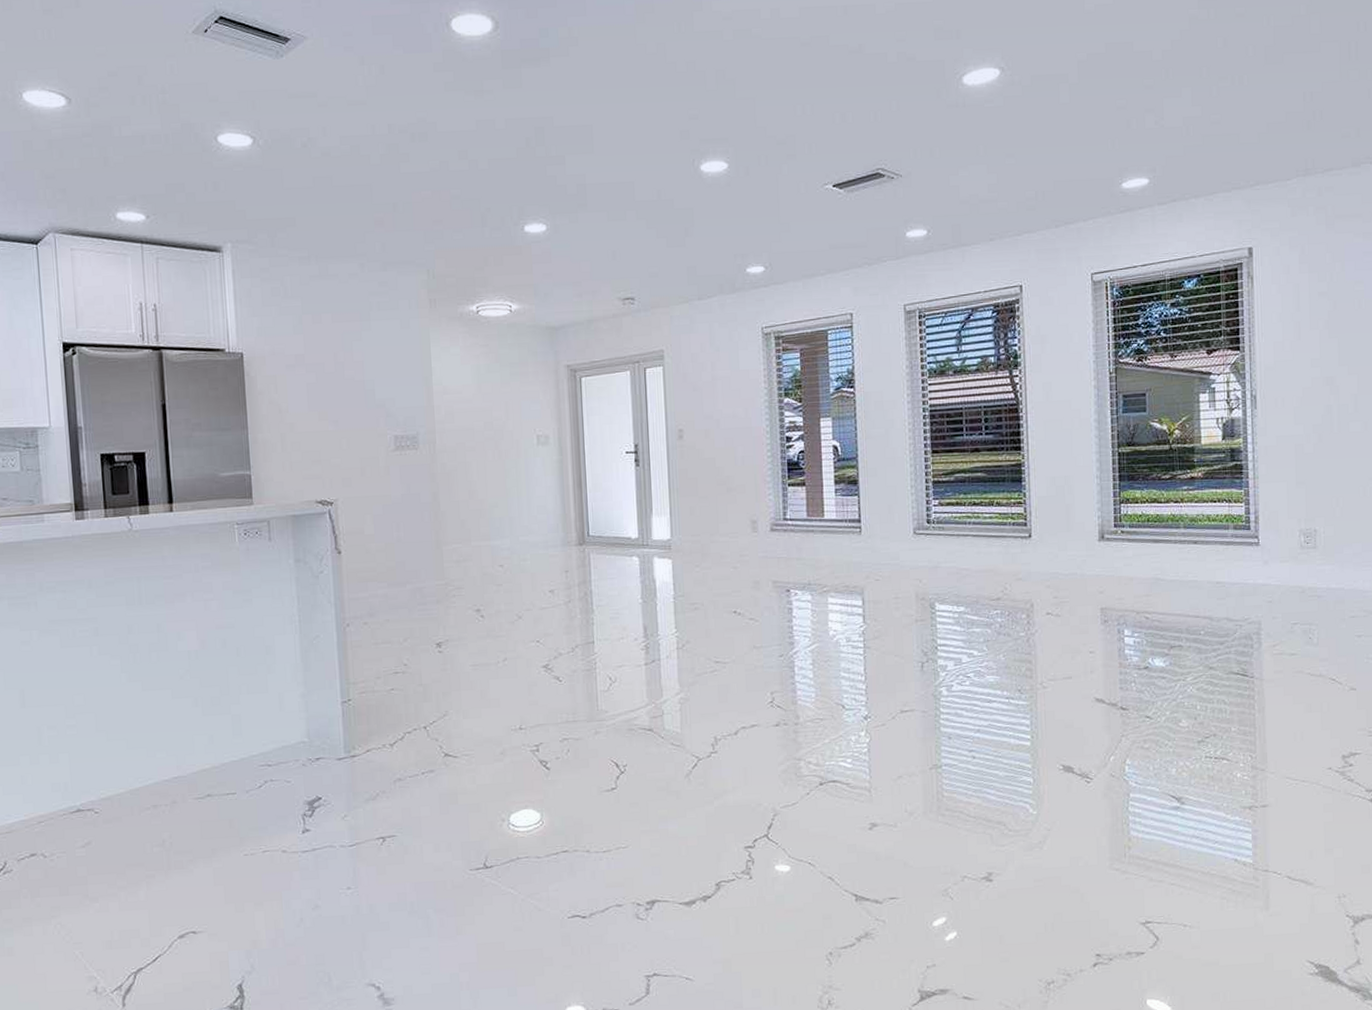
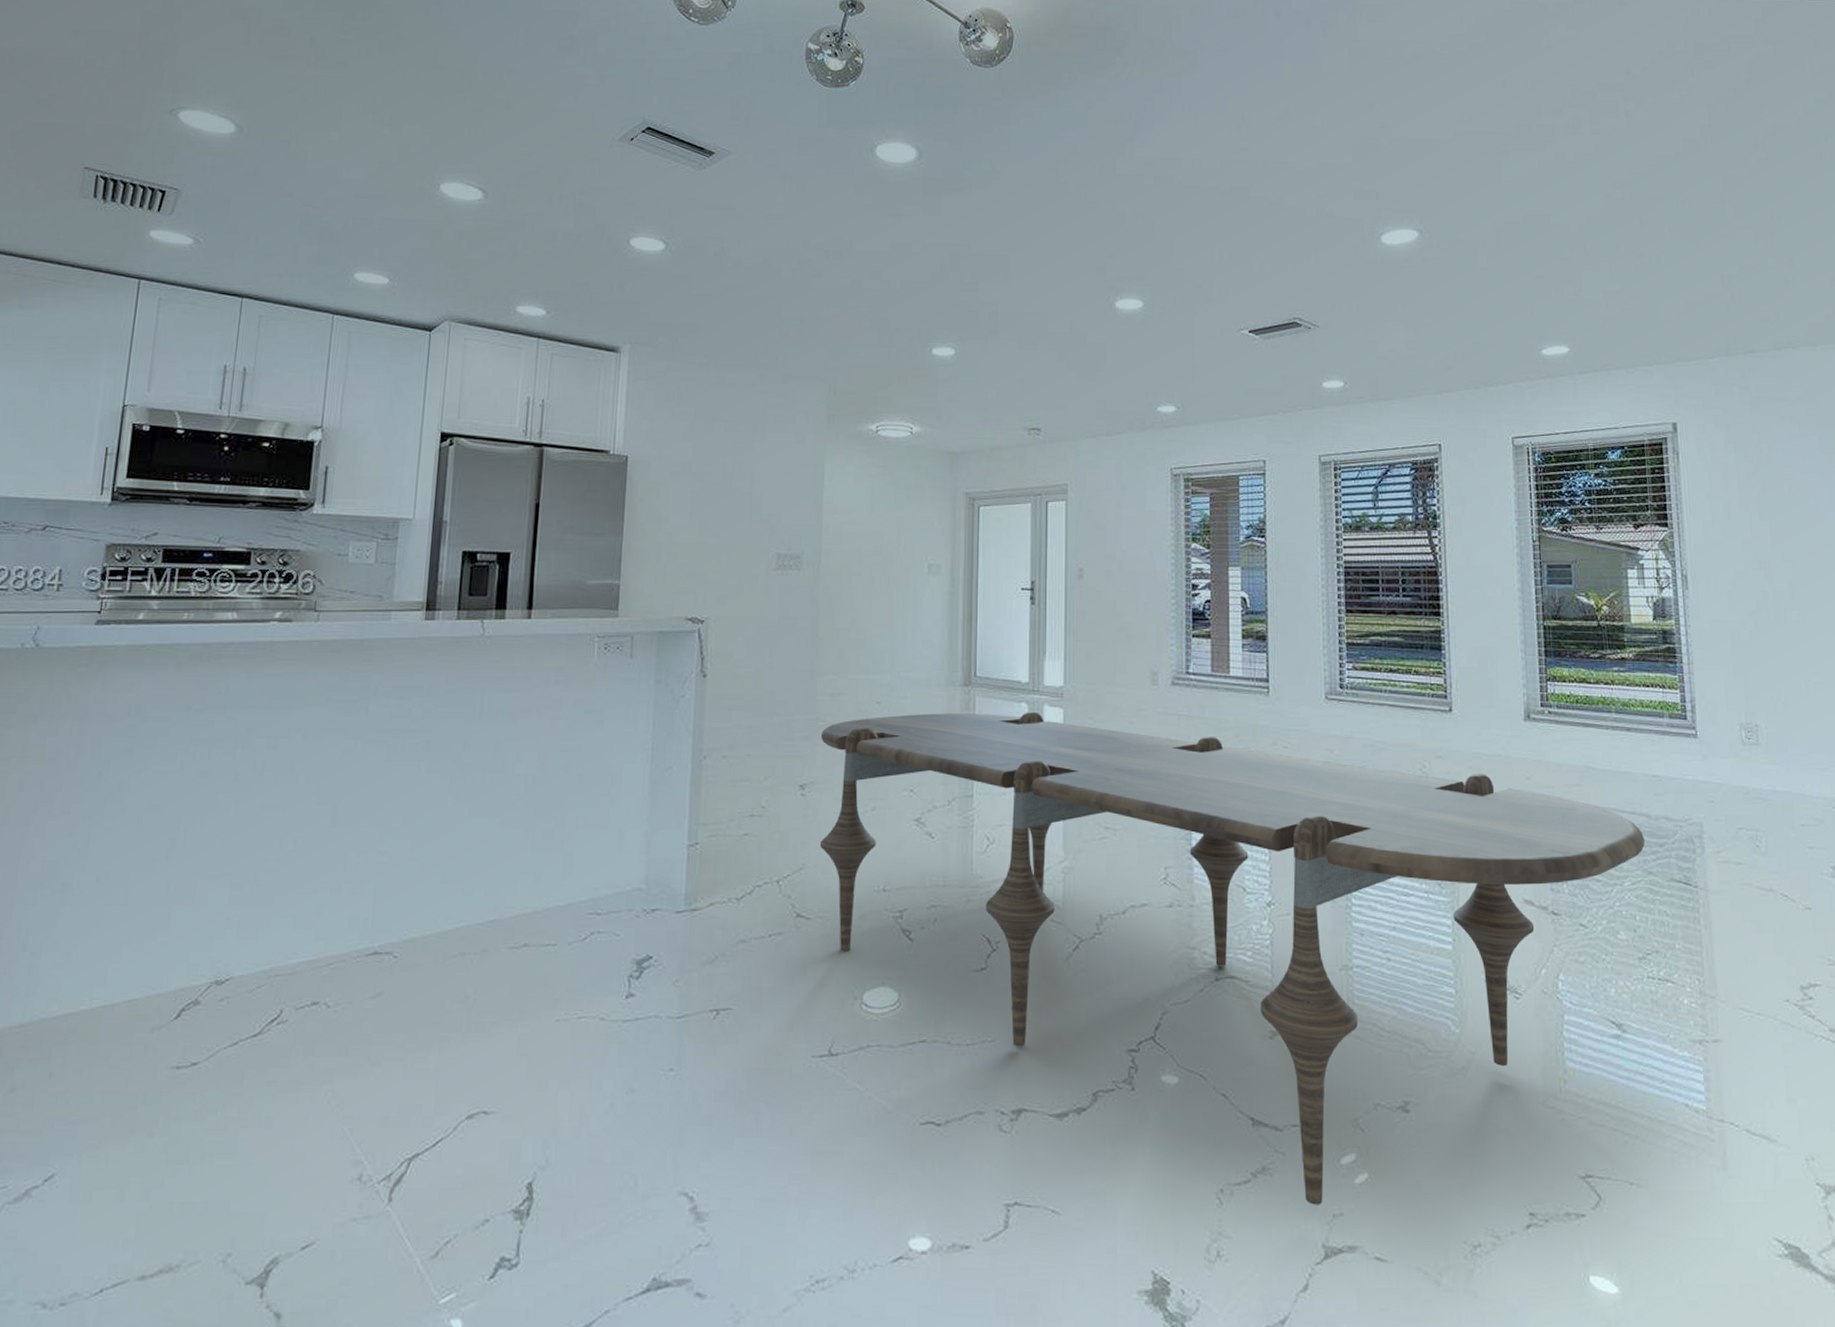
dining table: none [451,564,1208,960] -> present [820,711,1646,1205]

